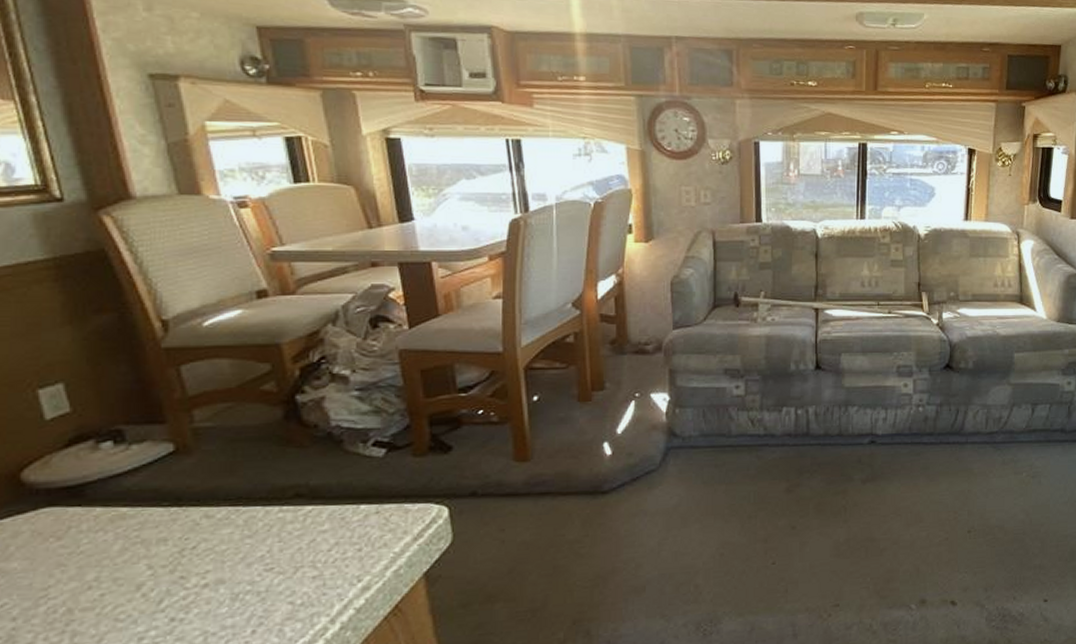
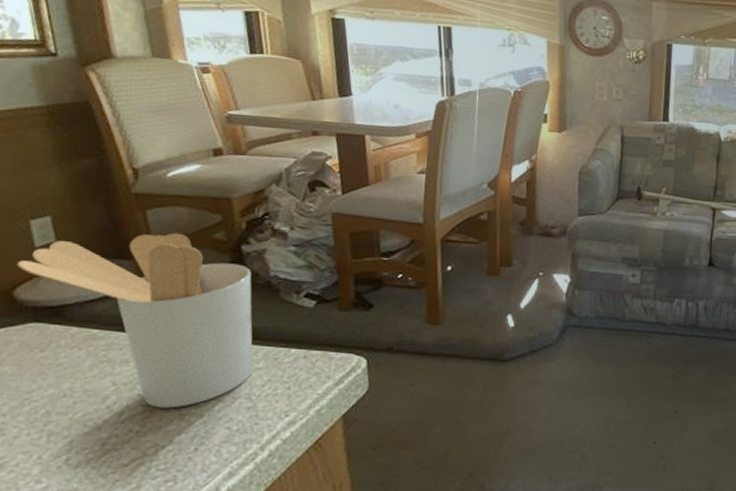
utensil holder: none [24,388,316,589] -> present [17,232,253,408]

